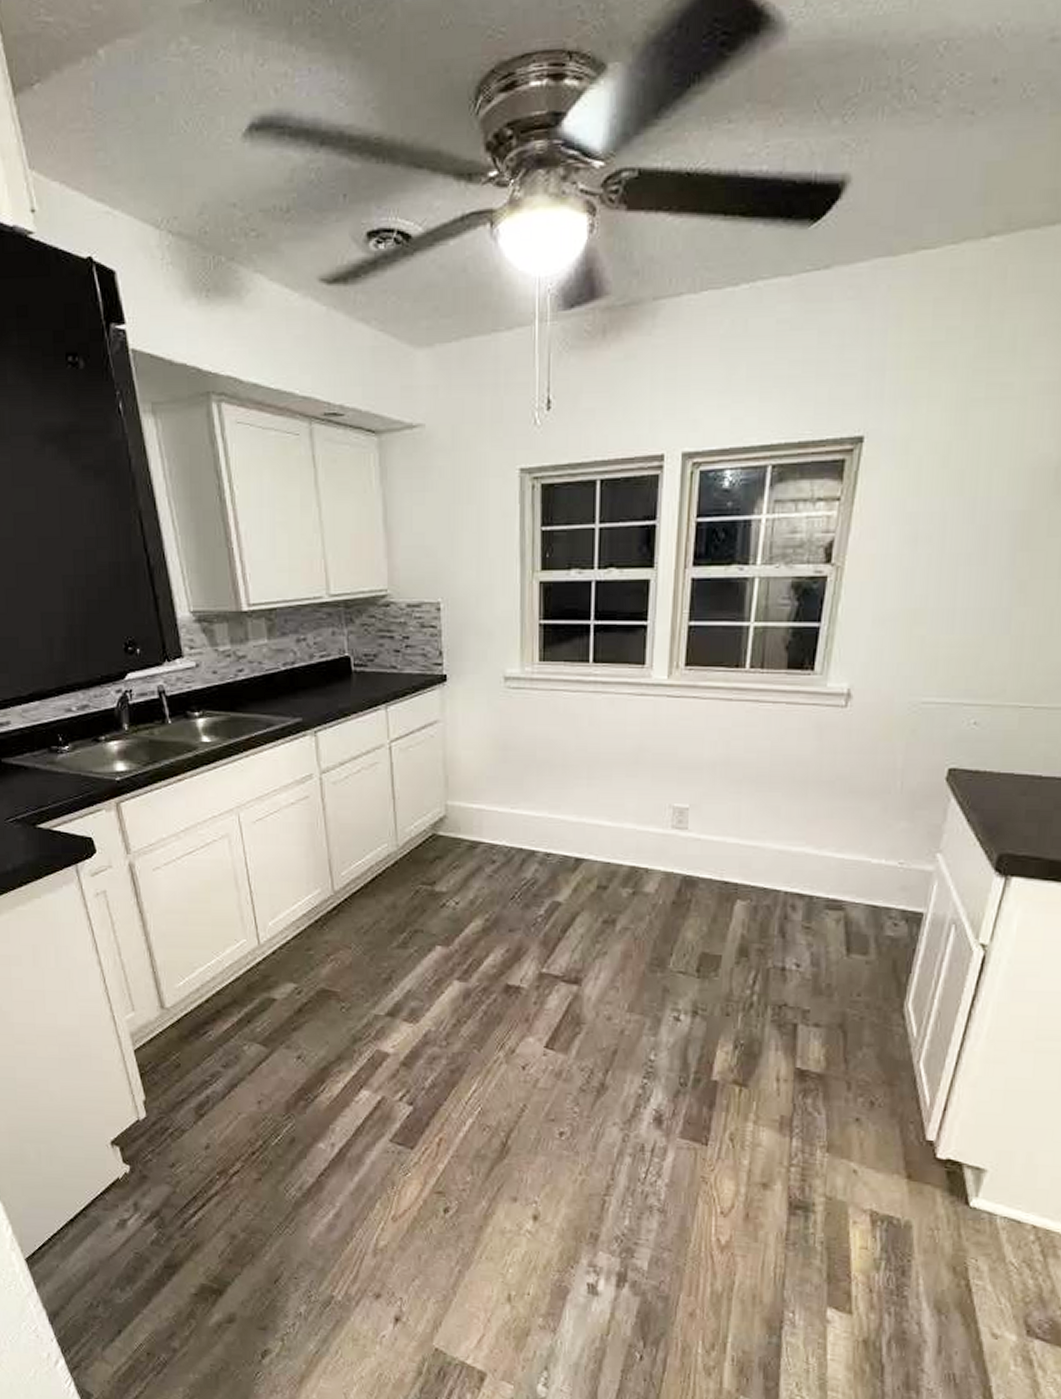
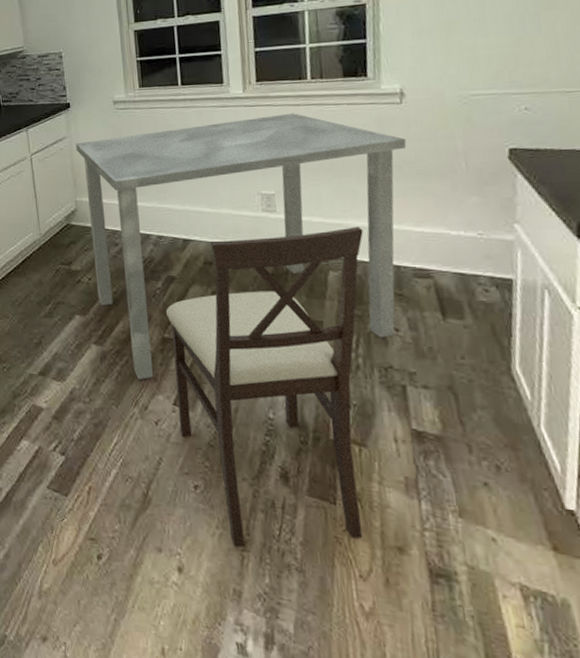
dining table: none [451,709,844,1021] -> present [76,113,407,381]
chair: none [546,850,780,1192] -> present [165,226,363,547]

